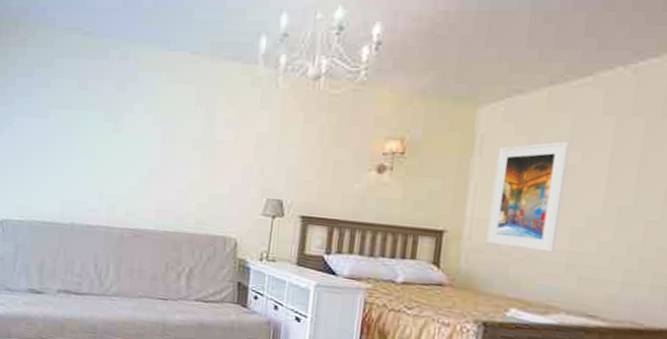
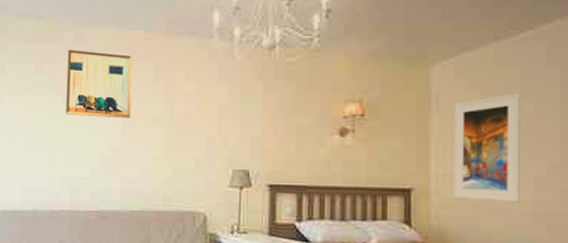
wall art: none [107,67,176,141] -> present [66,49,132,119]

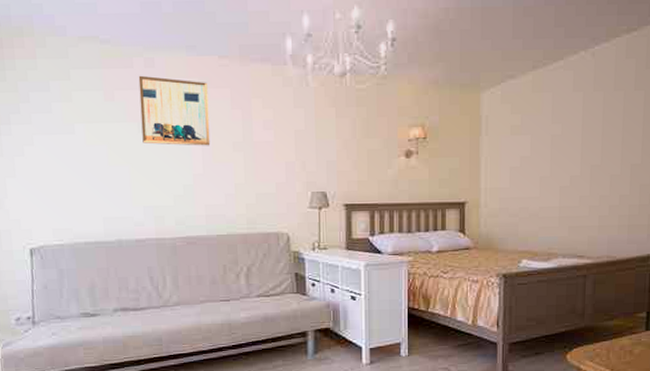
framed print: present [454,93,522,202] -> none [499,116,553,210]

